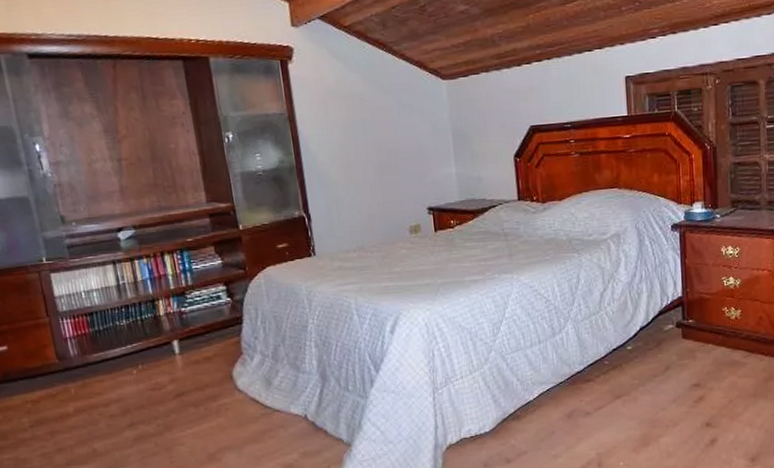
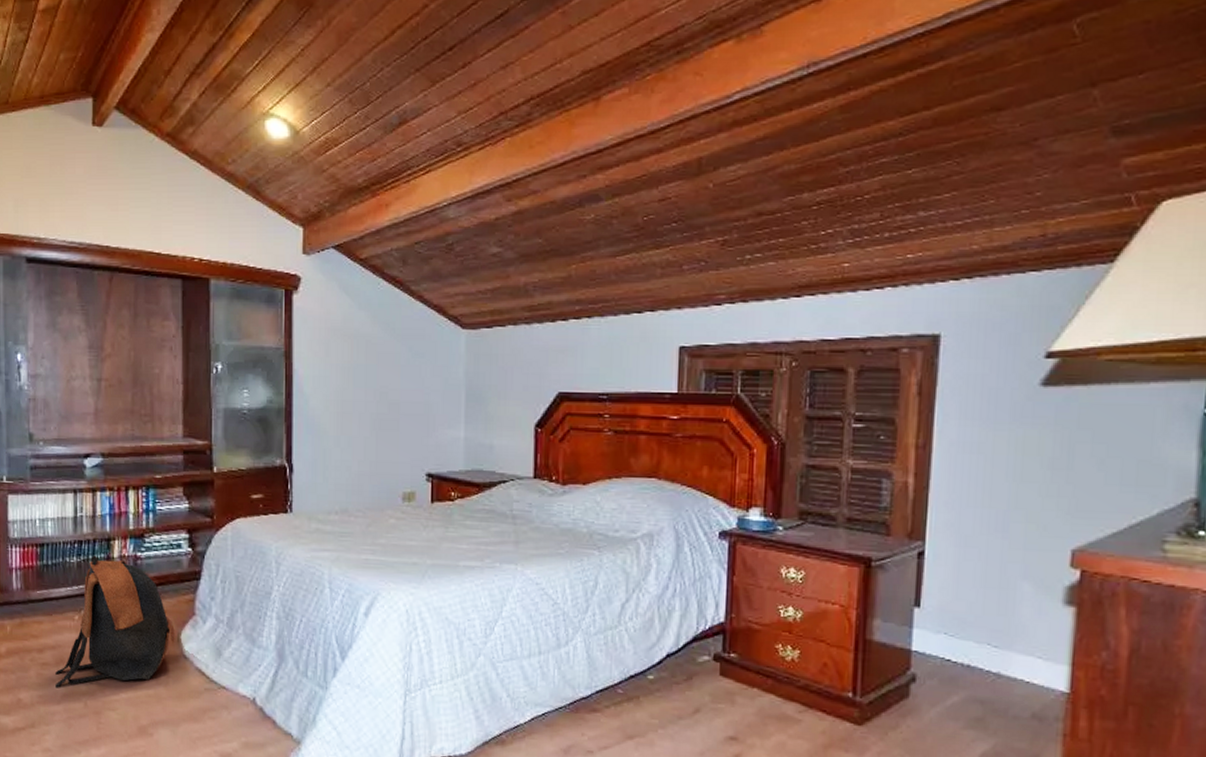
backpack: none [123,316,228,434] -> present [55,555,175,688]

